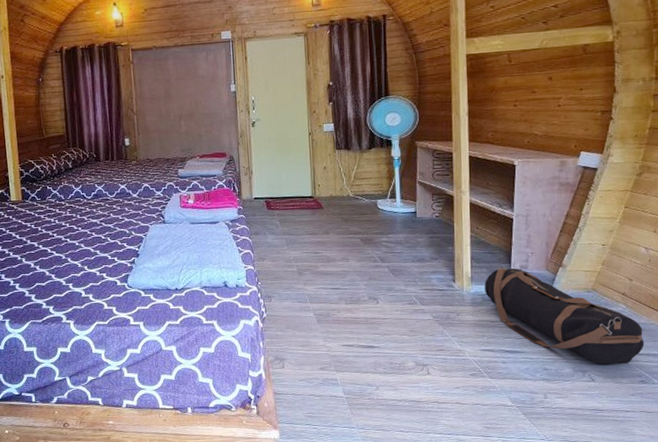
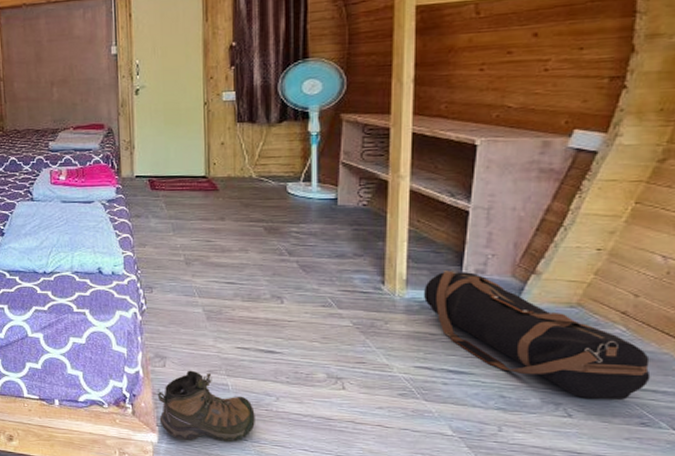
hiking boot: none [279,369,360,435] -> present [158,370,255,443]

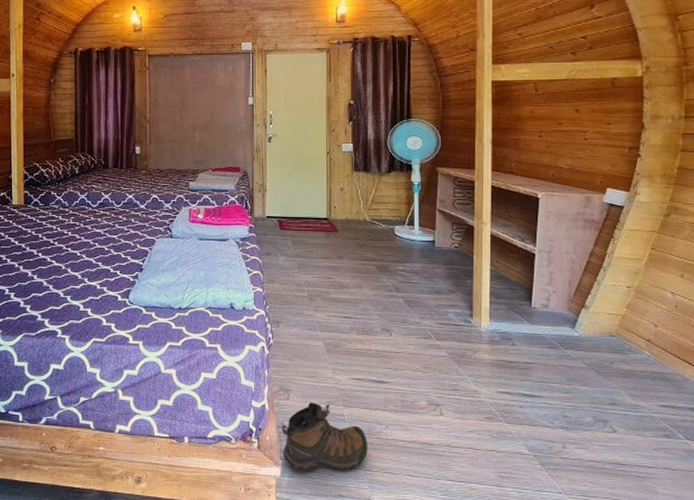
duffel bag: present [424,269,651,400] -> none [504,304,669,416]

